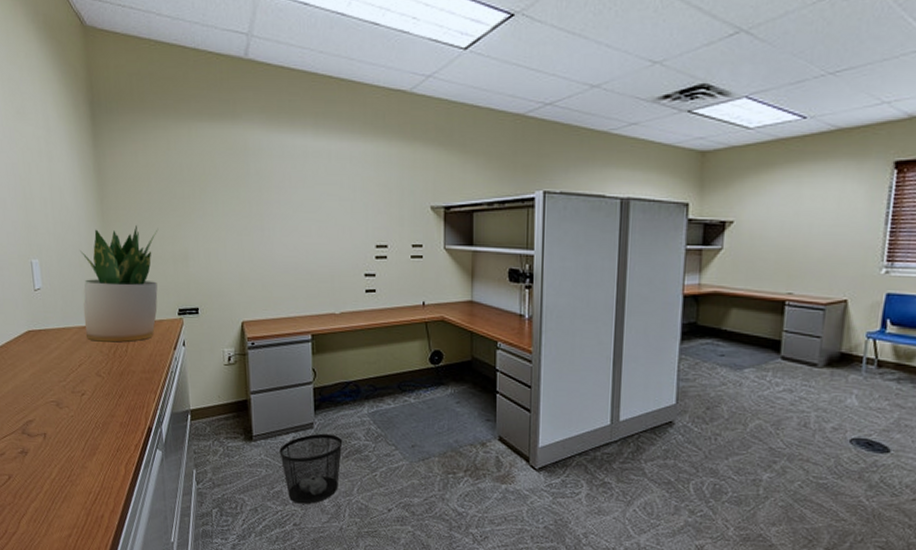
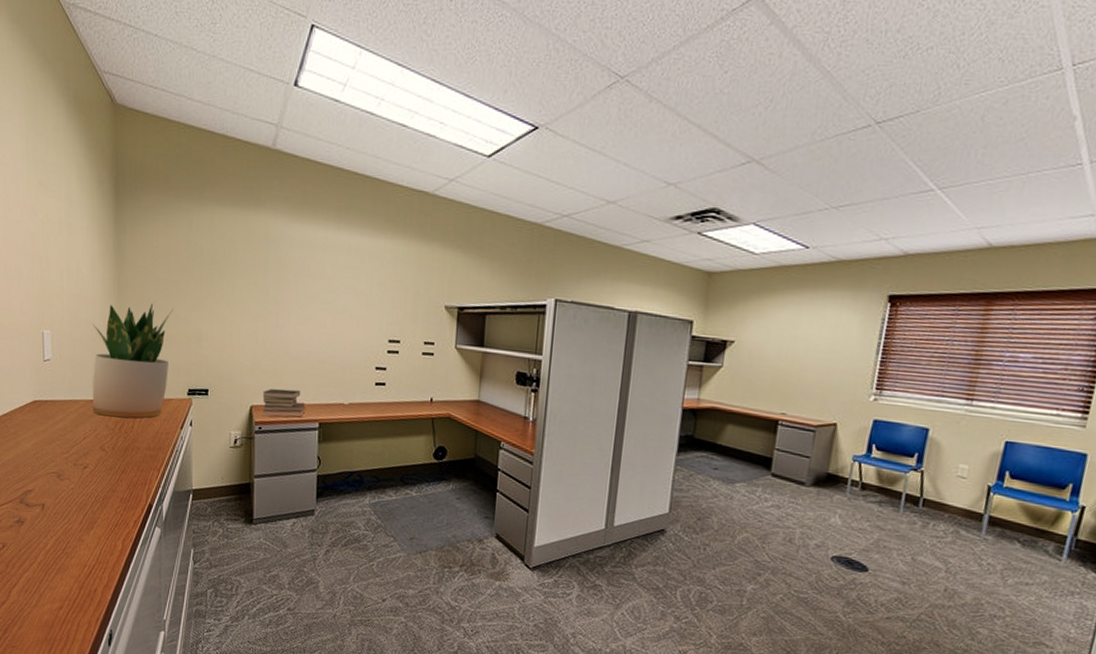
books: none [253,302,298,332] -> present [262,388,306,418]
waste bin: present [279,433,343,504] -> none [279,520,343,590]

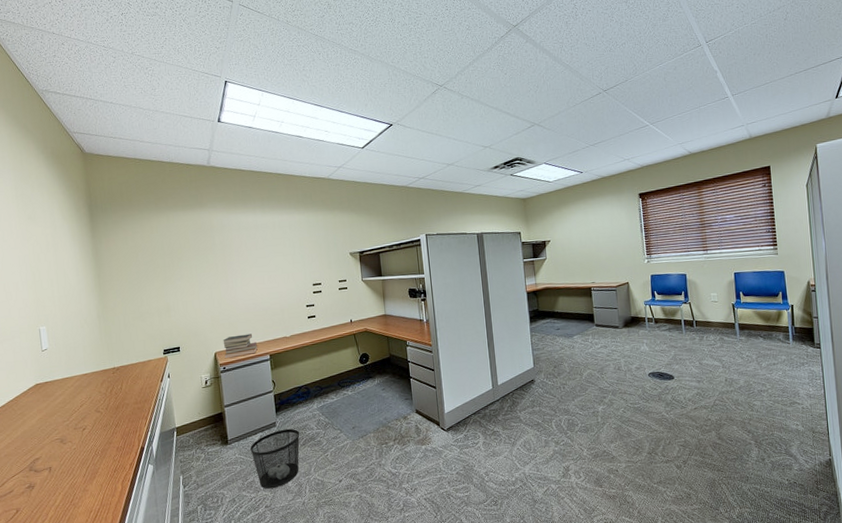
planter: present [92,304,174,419] -> none [81,291,146,385]
waste bin: none [279,520,343,590] -> present [250,428,300,489]

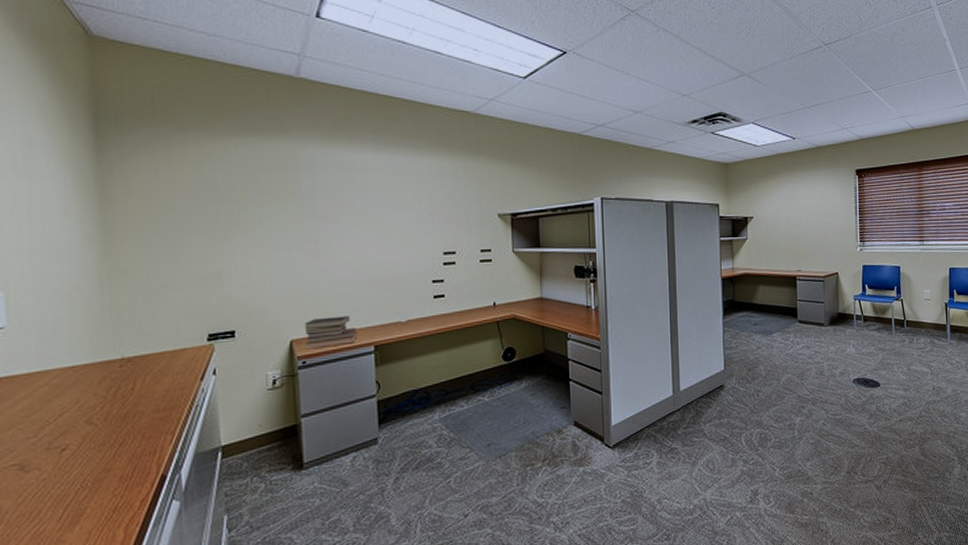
waste bin: present [250,428,300,489] -> none [337,446,412,530]

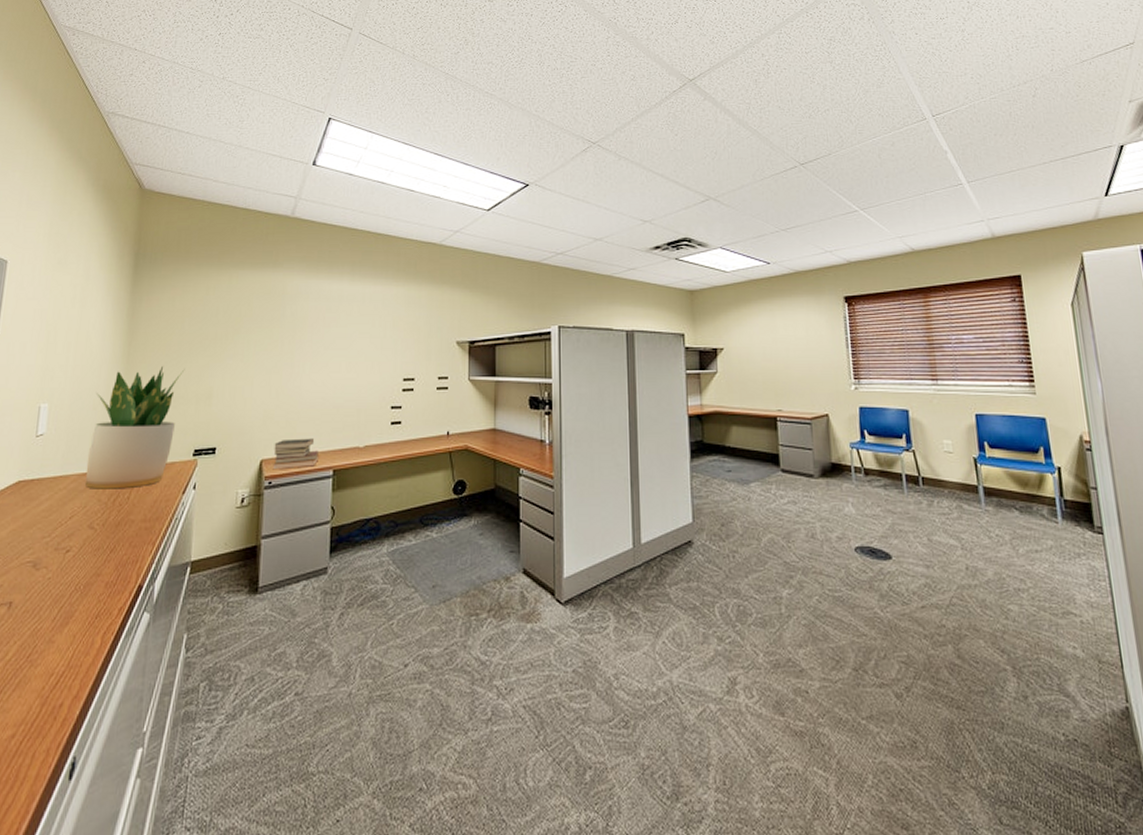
planter: none [69,246,183,383] -> present [84,366,185,489]

